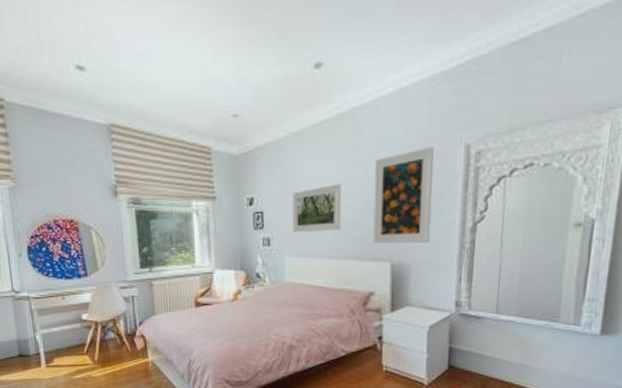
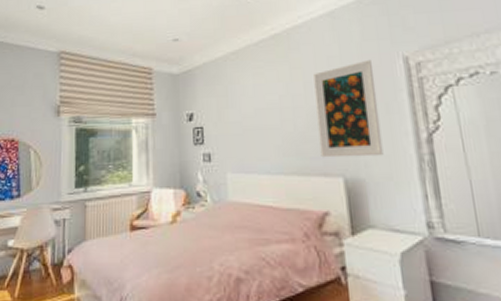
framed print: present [292,184,342,233] -> none [232,98,285,148]

